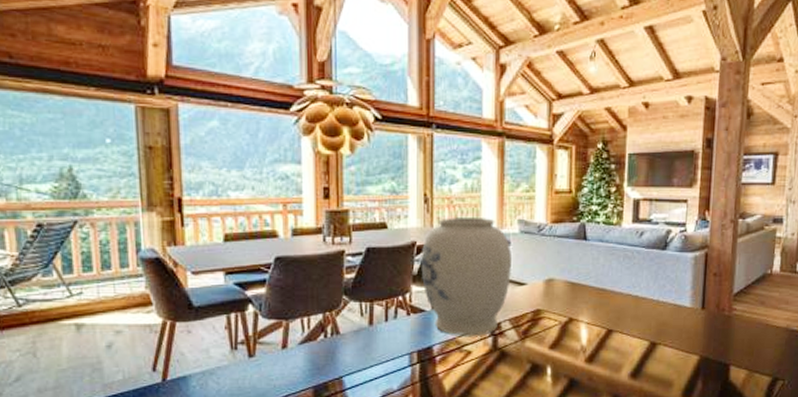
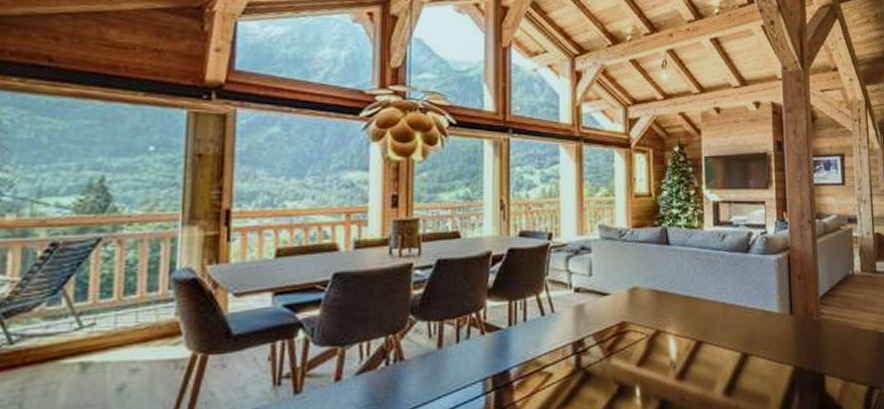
vase: present [421,216,511,336] -> none [496,223,593,356]

